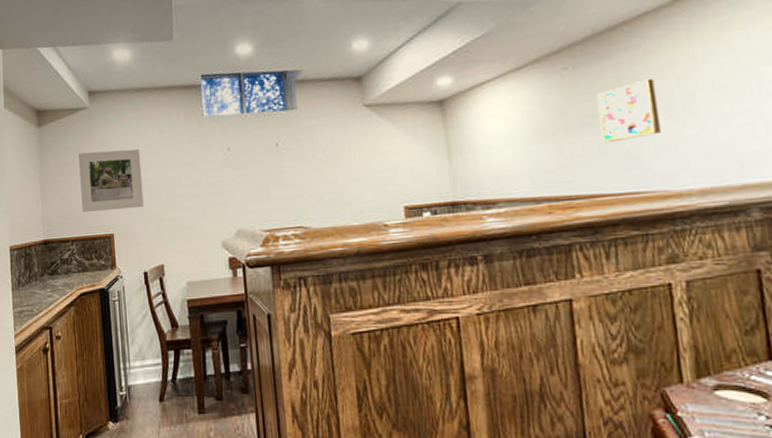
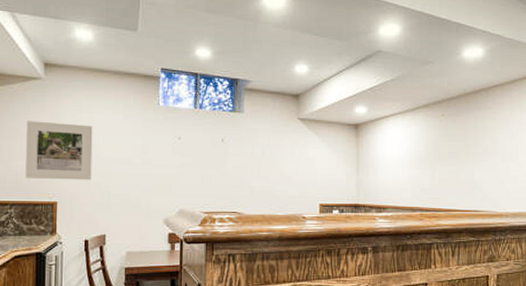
wall art: present [596,78,662,143] -> none [460,132,496,174]

